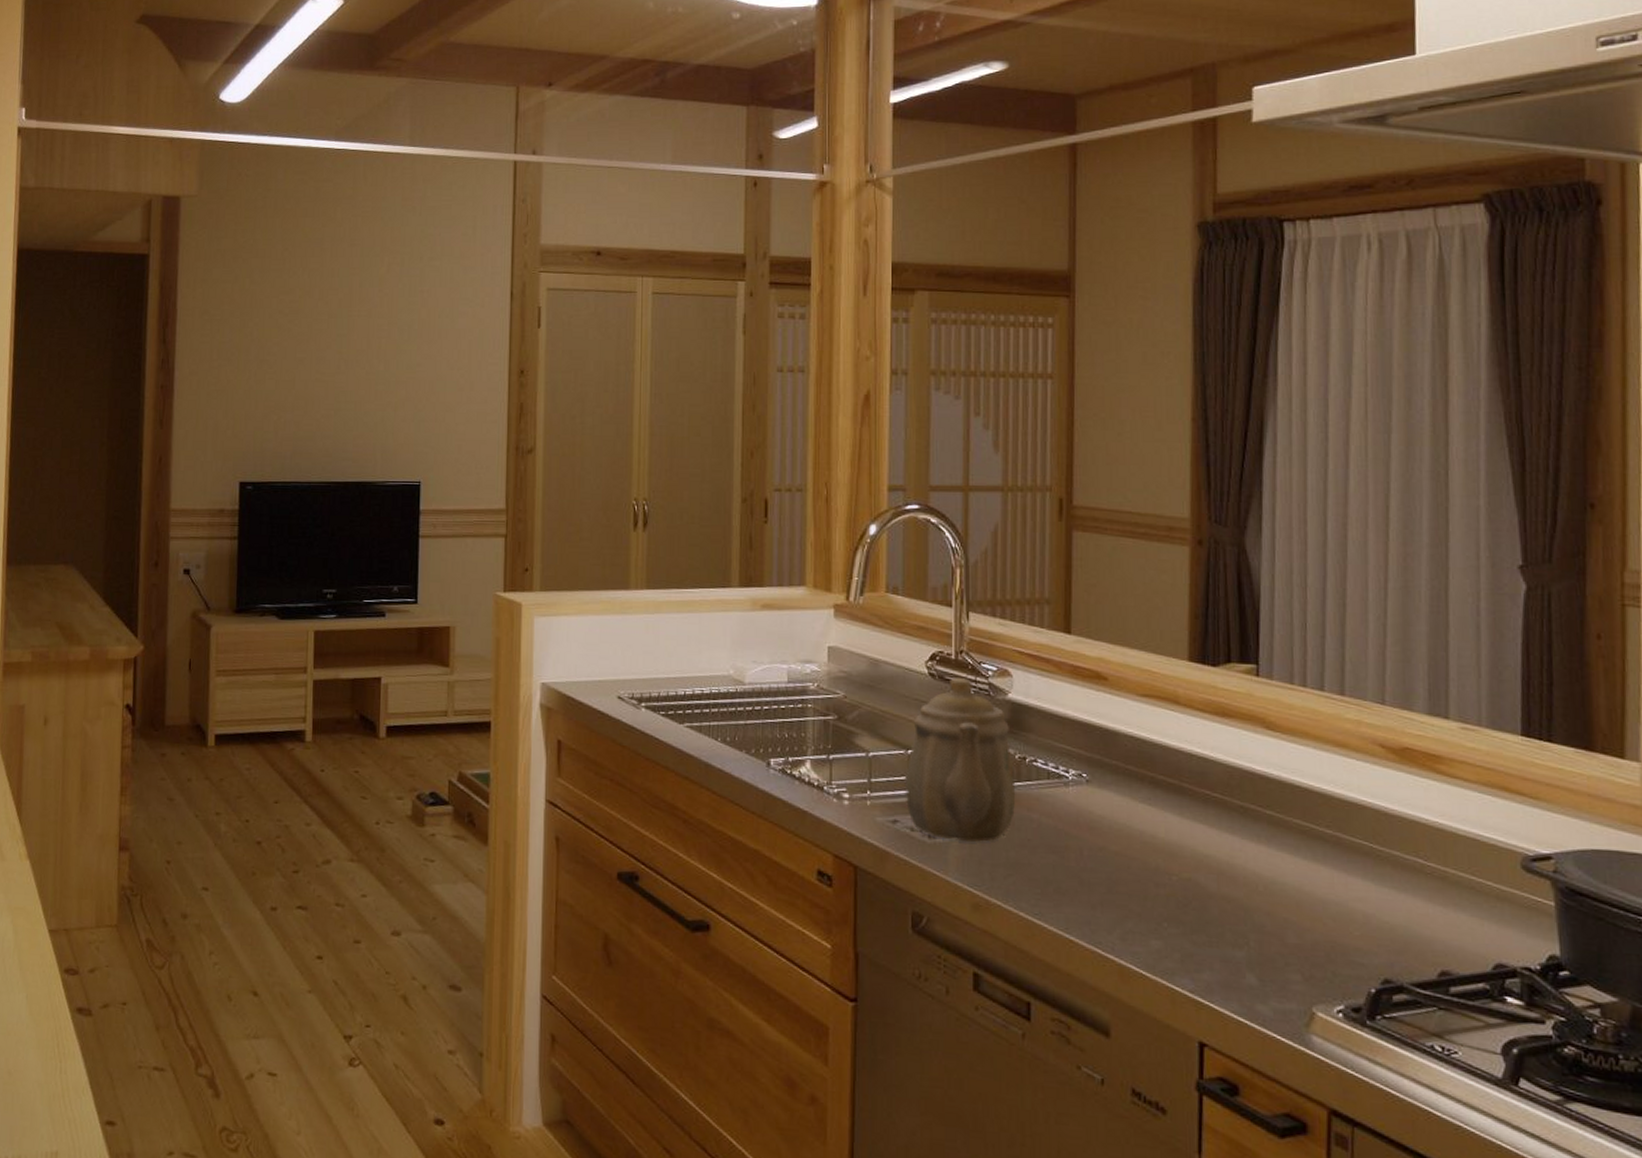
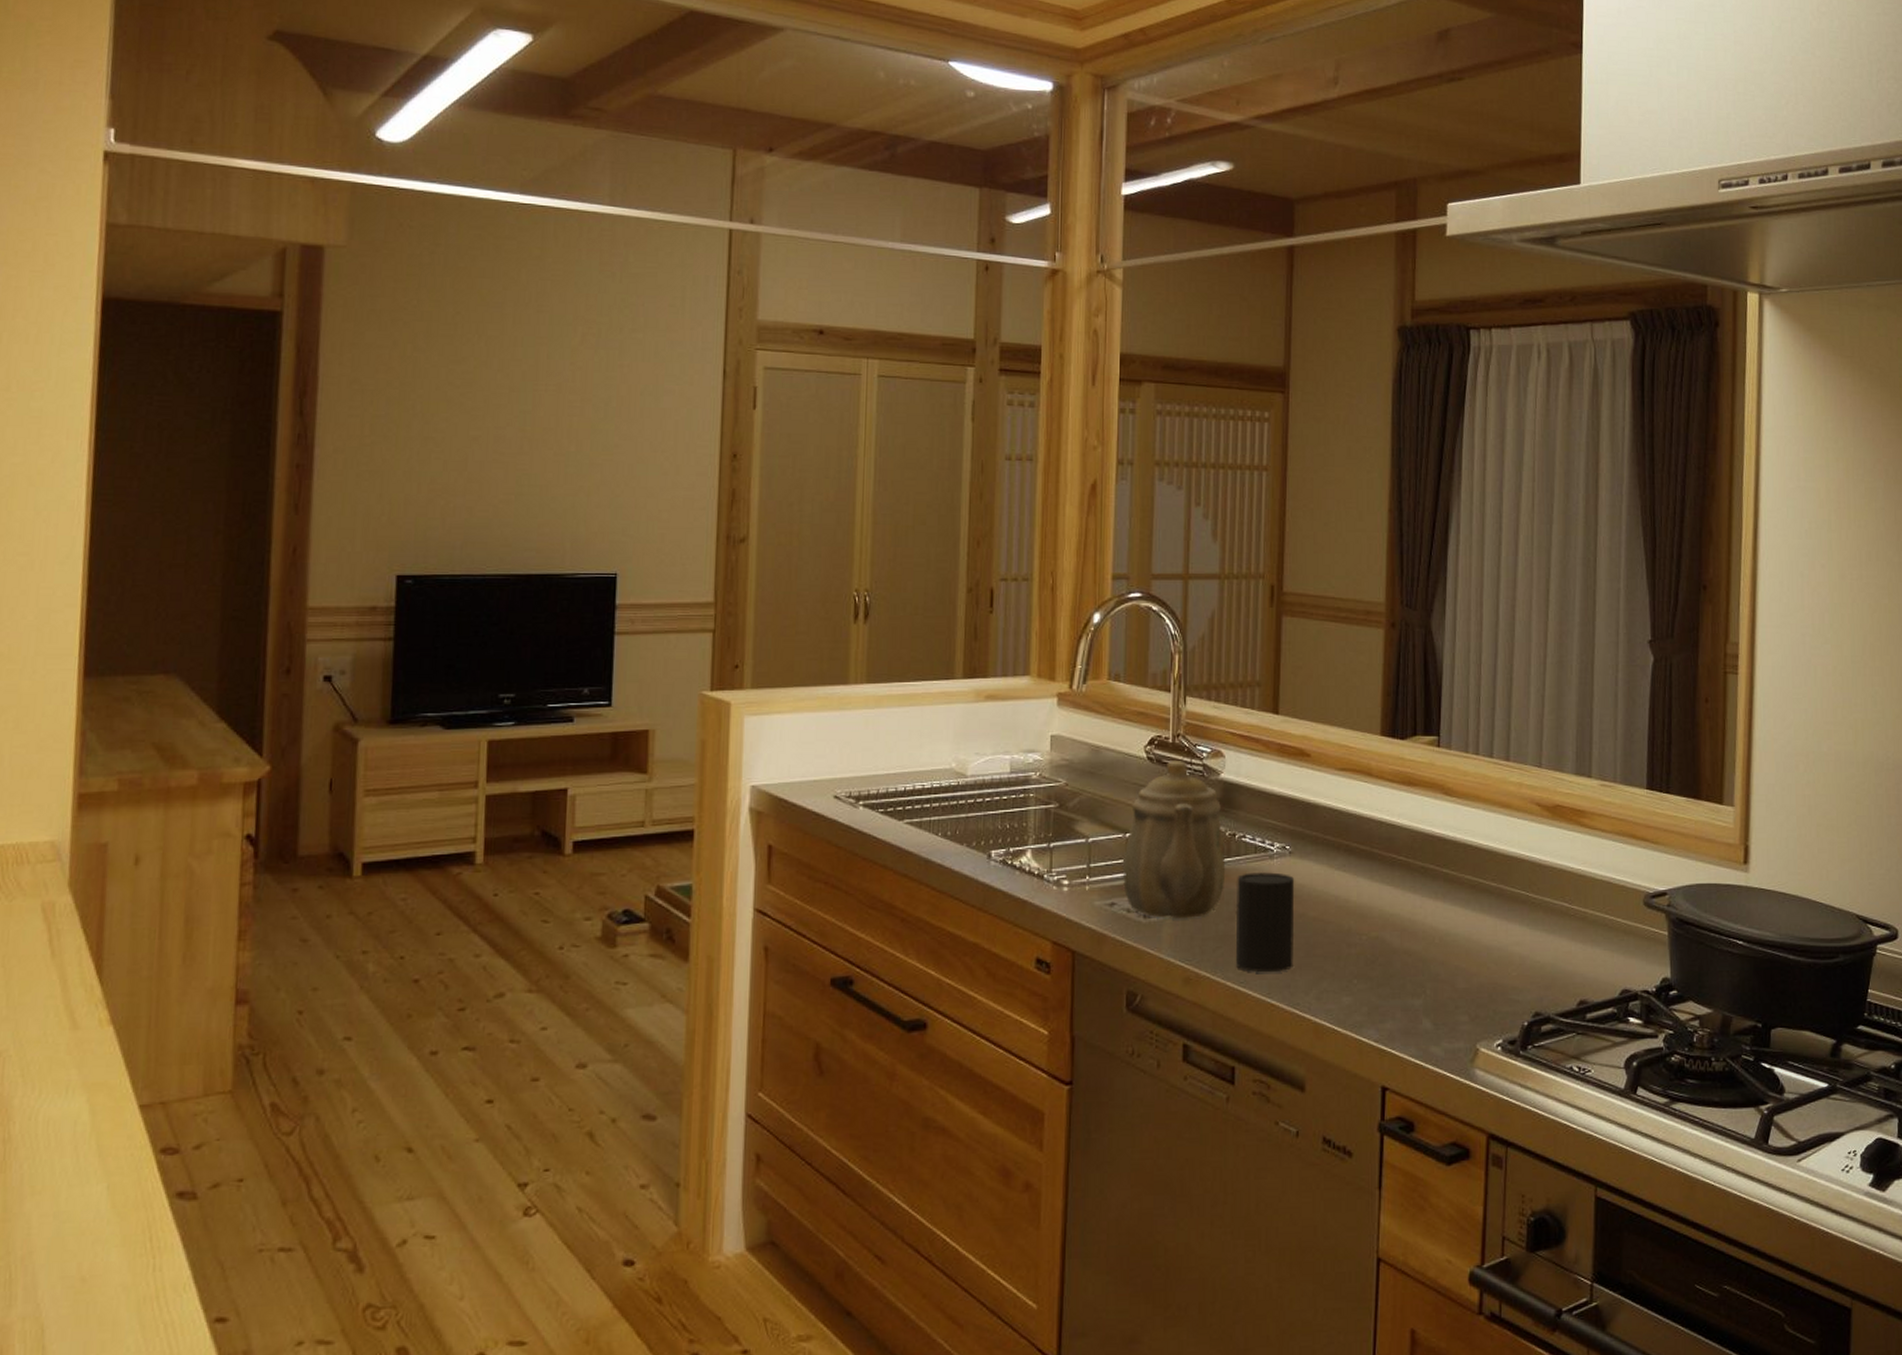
cup: none [1027,799,1095,907] -> present [1235,872,1295,973]

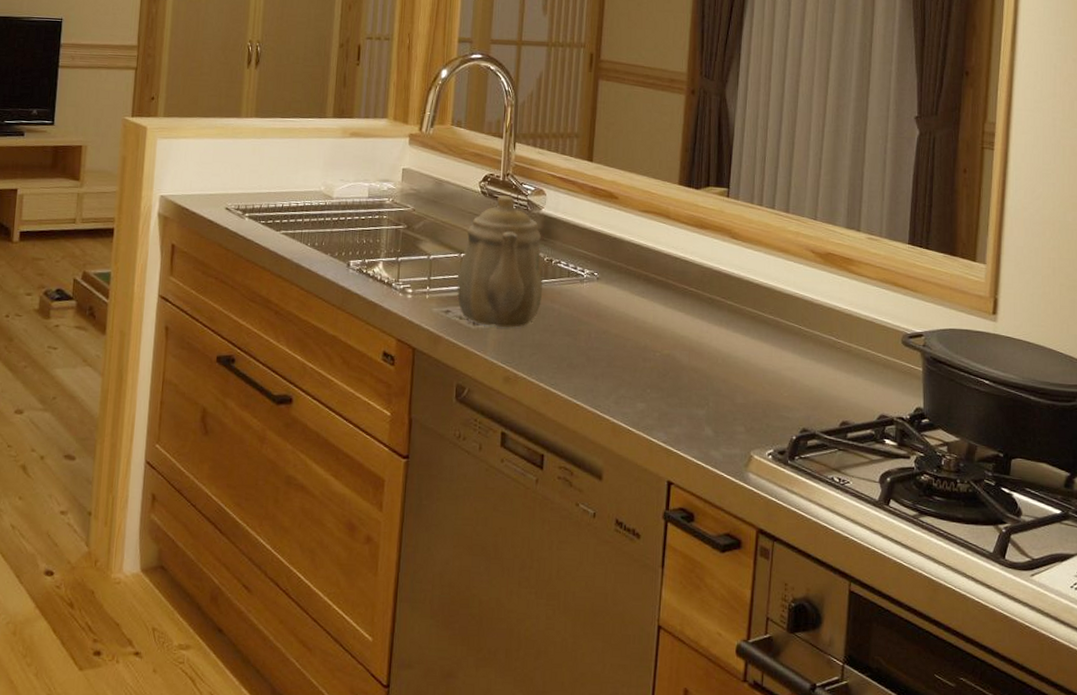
cup: present [1235,872,1295,973] -> none [547,293,601,378]

